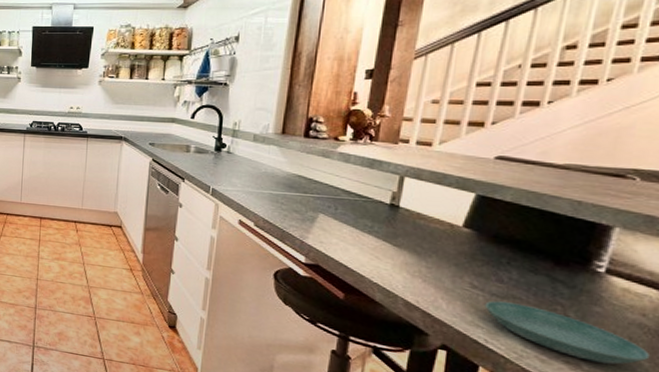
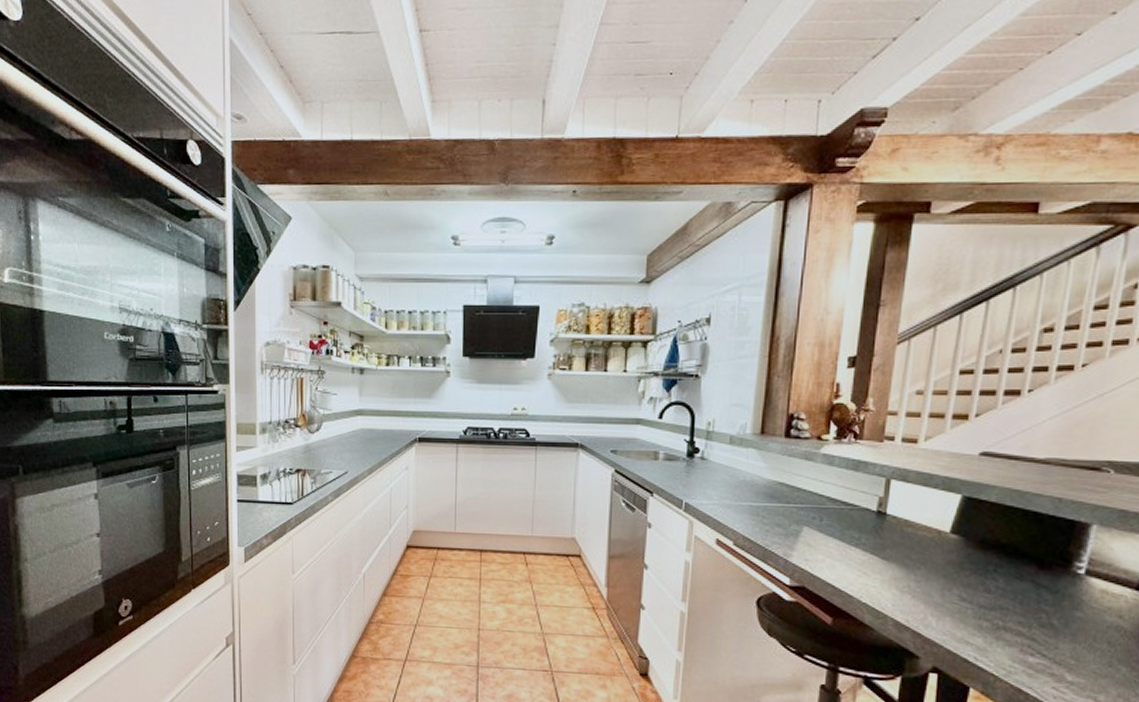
saucer: present [484,300,651,365] -> none [973,613,1127,672]

